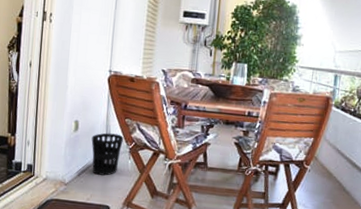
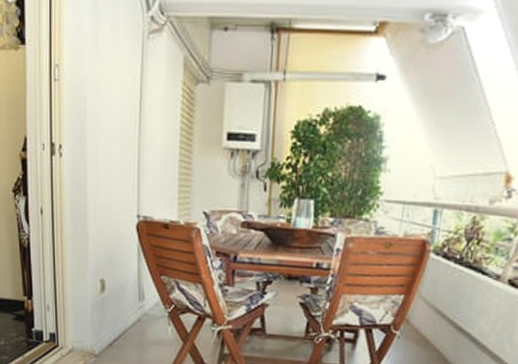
wastebasket: present [91,133,124,176] -> none [122,293,160,346]

